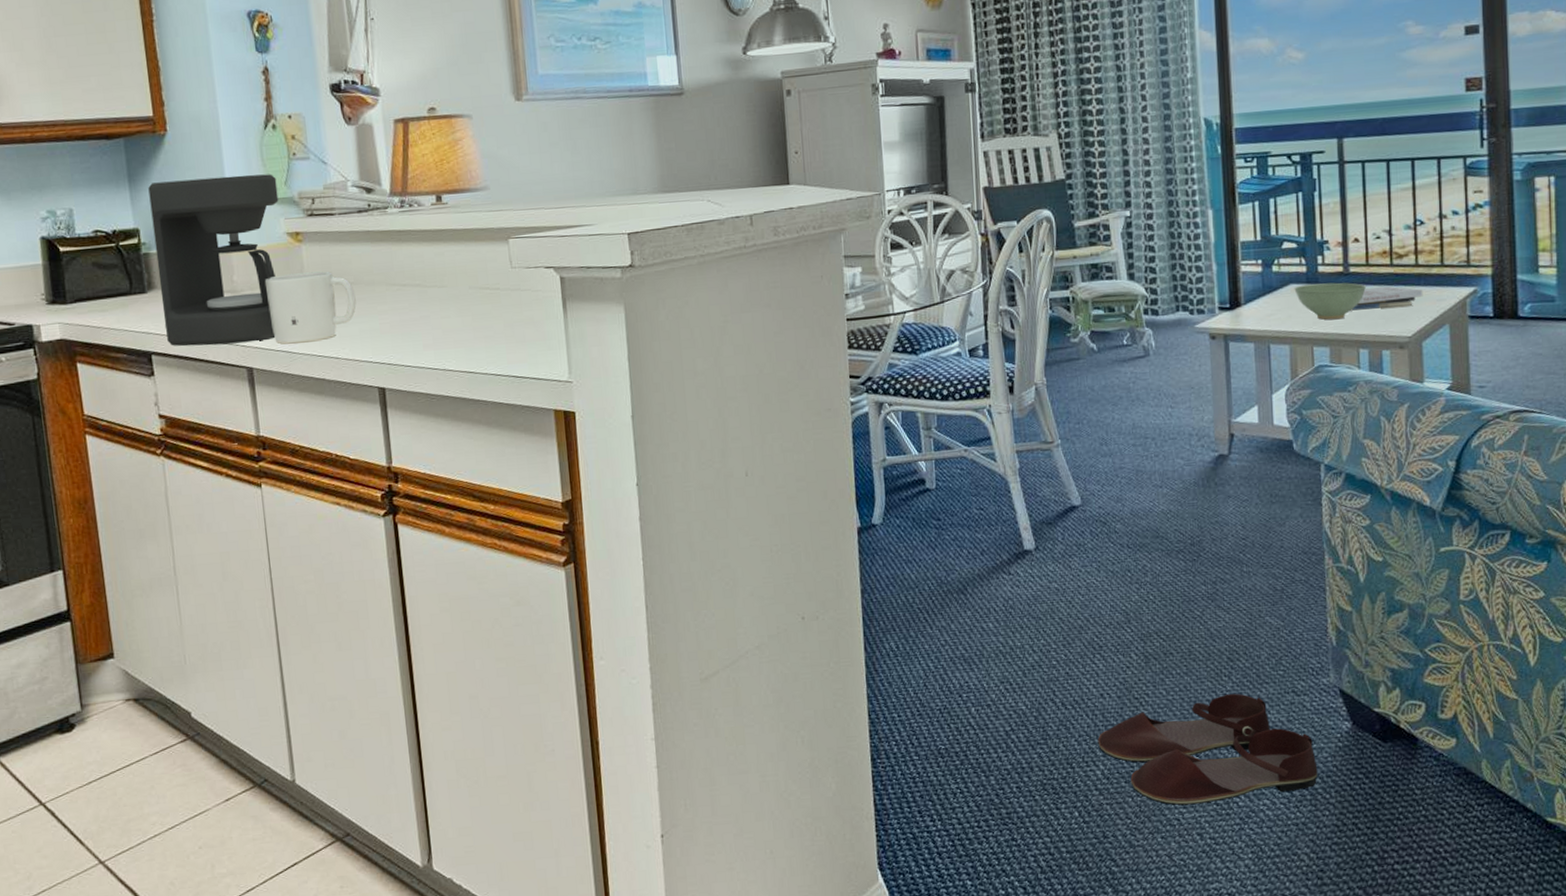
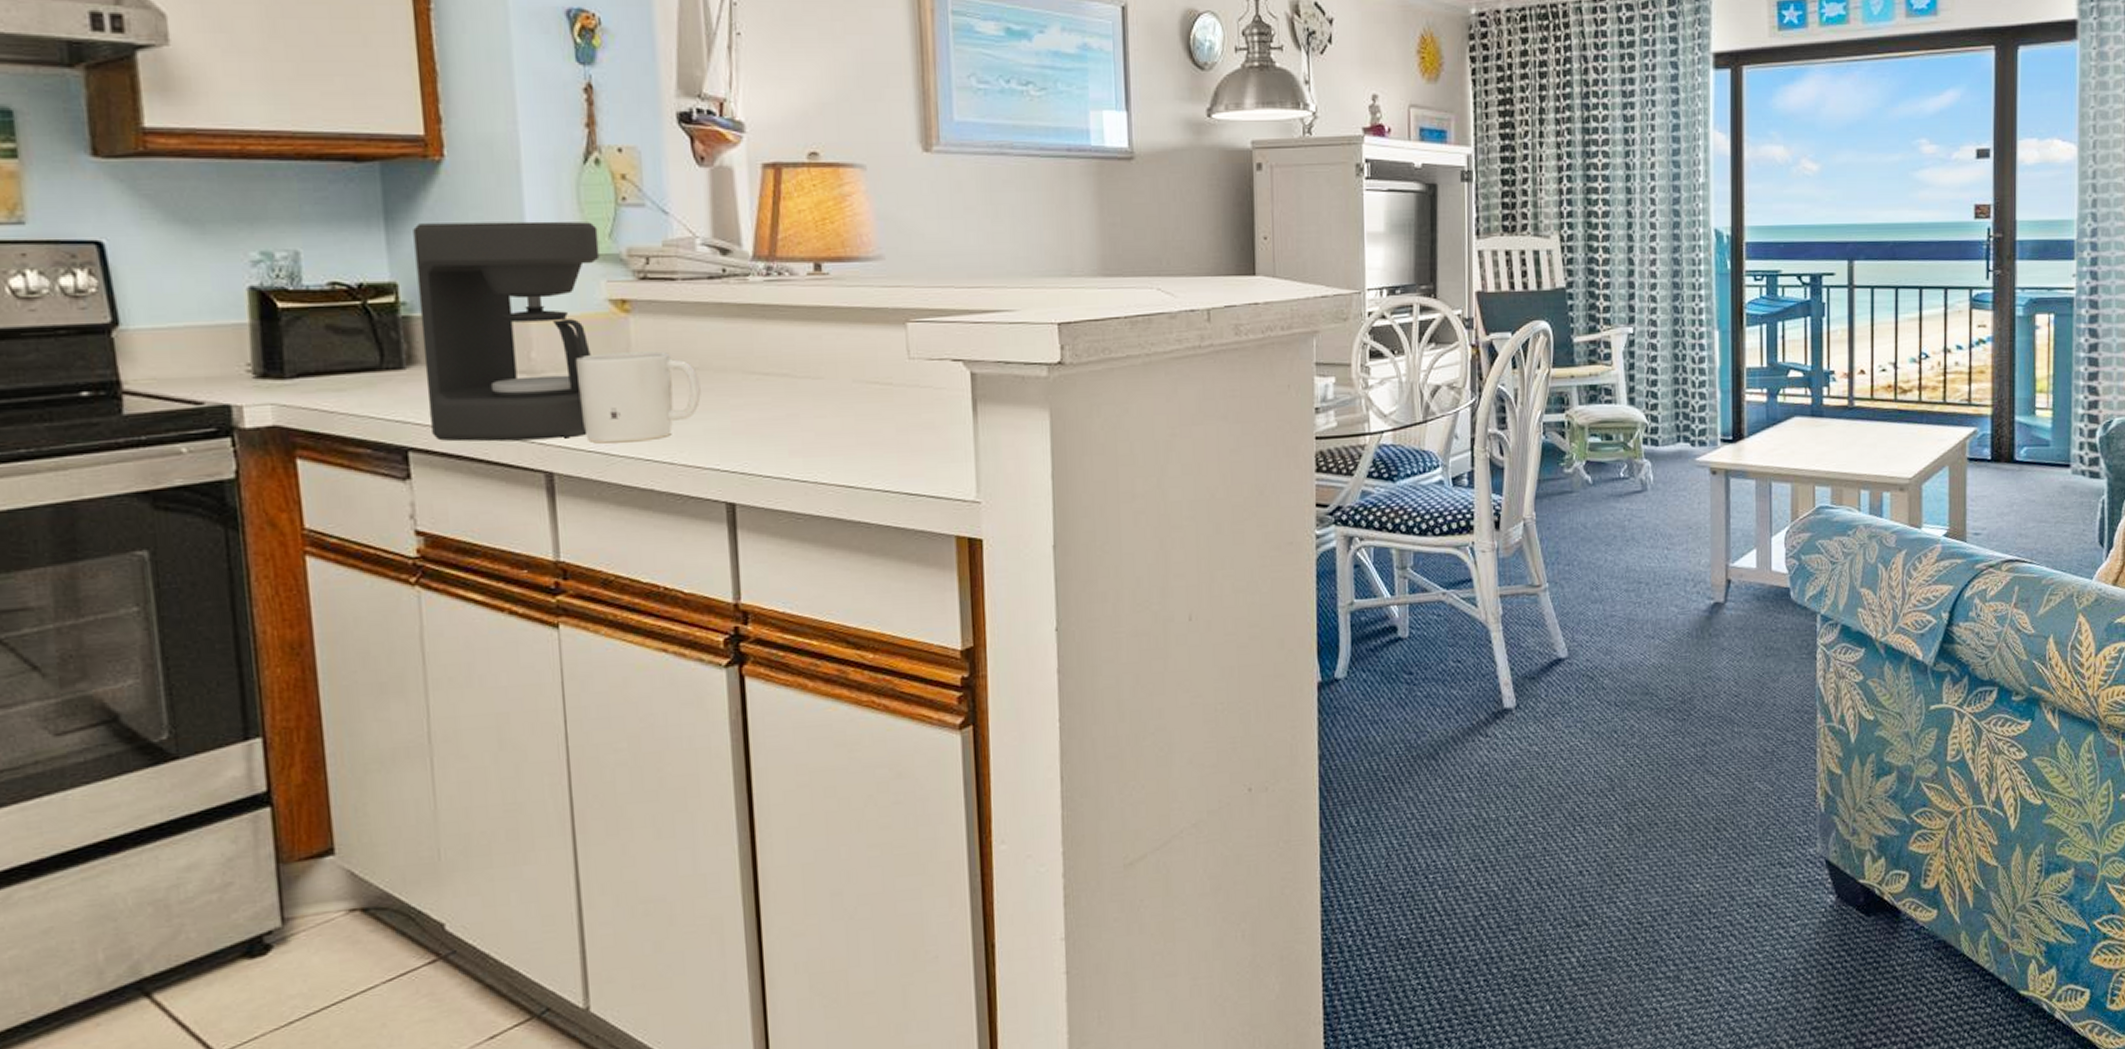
sandal: present [1098,693,1318,806] -> none [1574,866,1801,994]
bowl: present [1294,282,1367,320] -> none [1798,417,1871,458]
books: present [1351,286,1423,311] -> none [1854,422,1925,448]

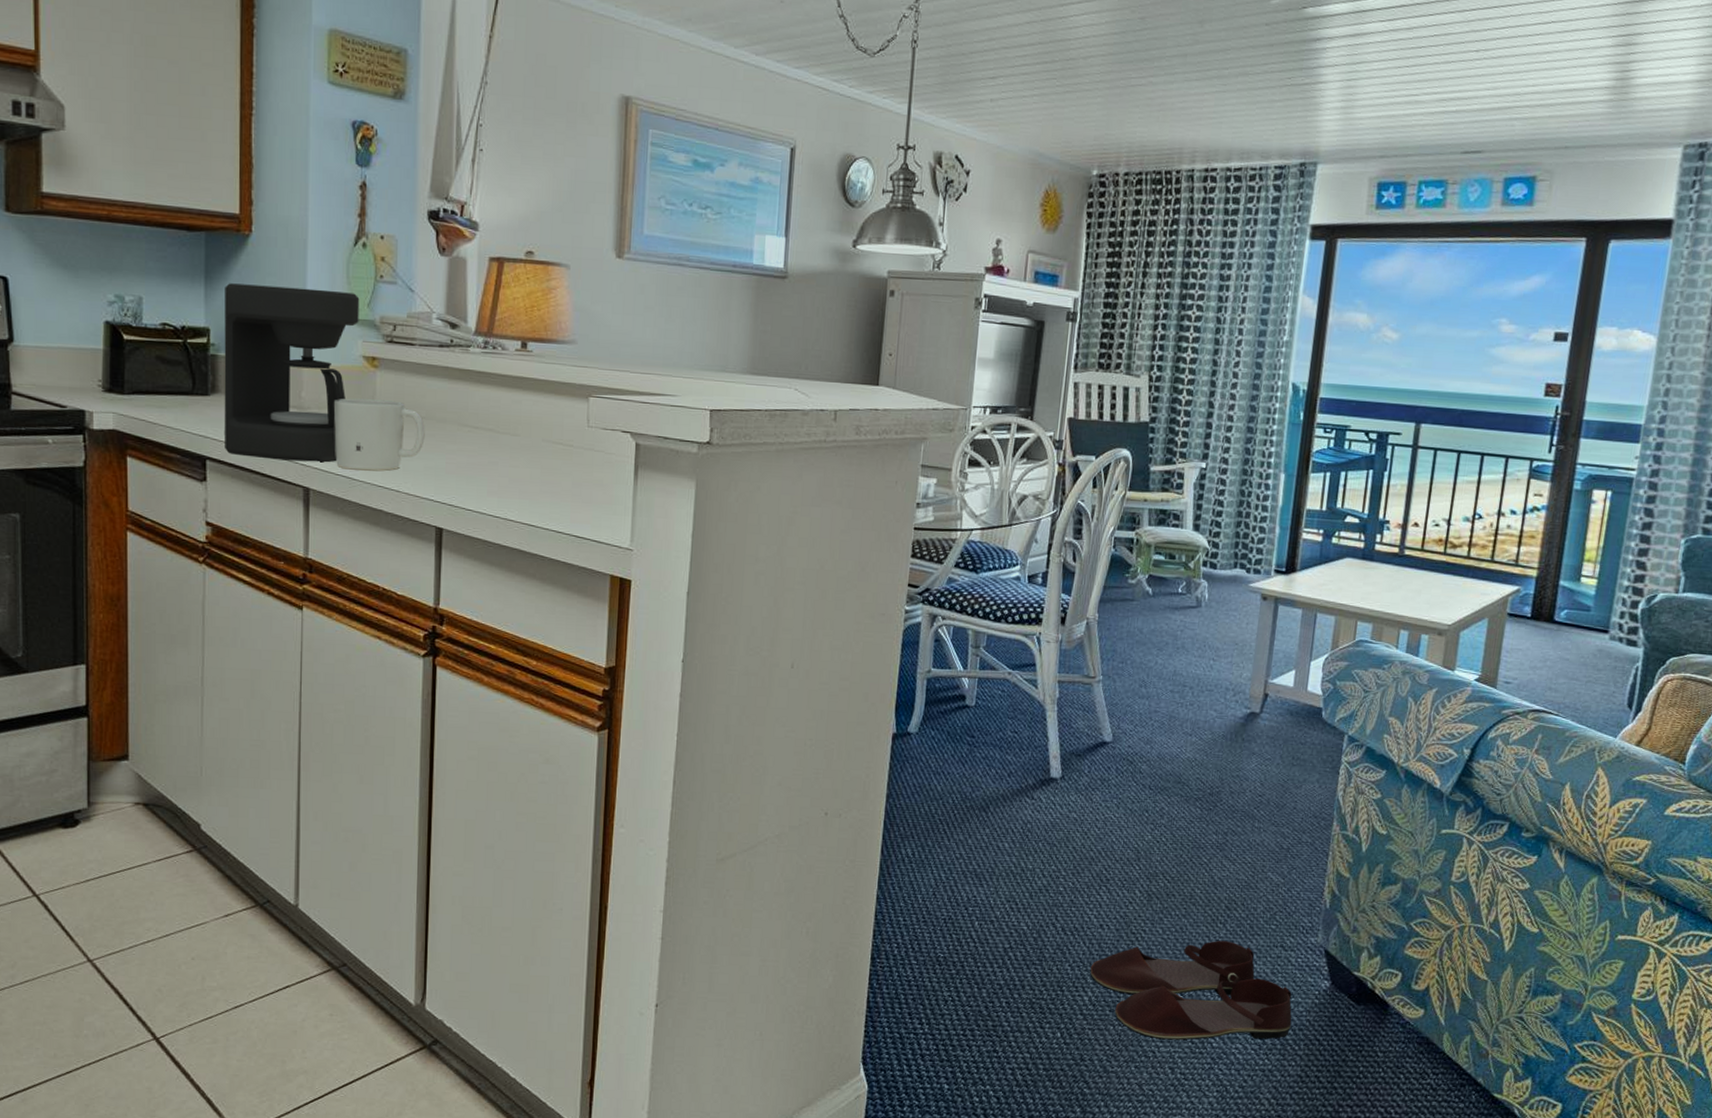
sandal: none [1574,866,1801,994] -> present [1090,940,1292,1040]

